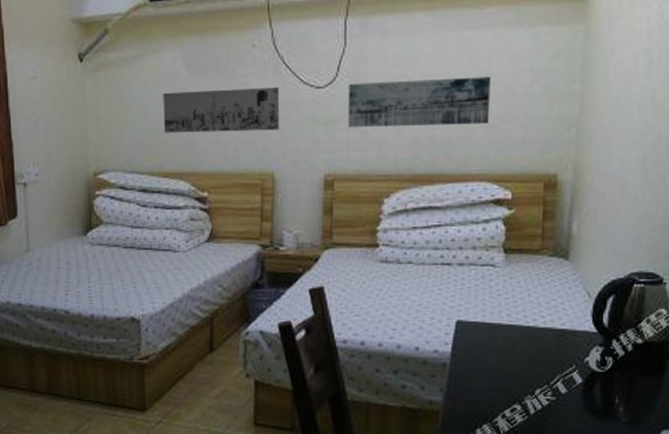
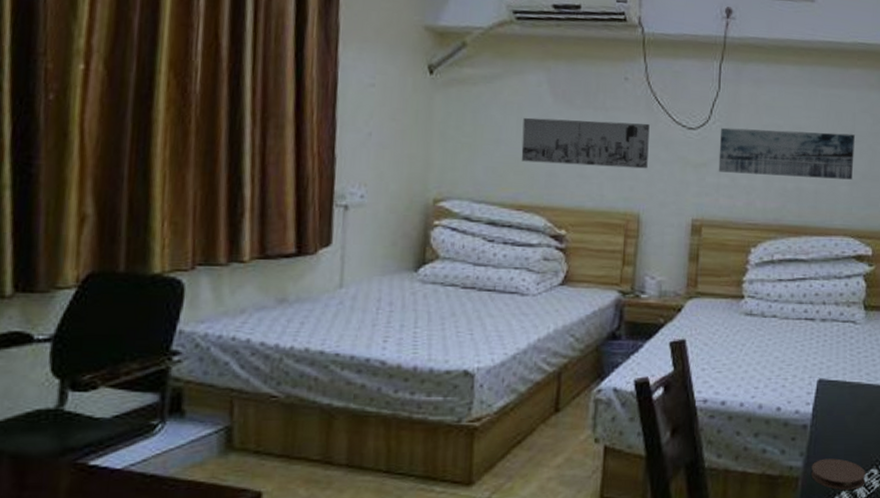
coaster: none [452,394,508,423] -> present [811,458,866,490]

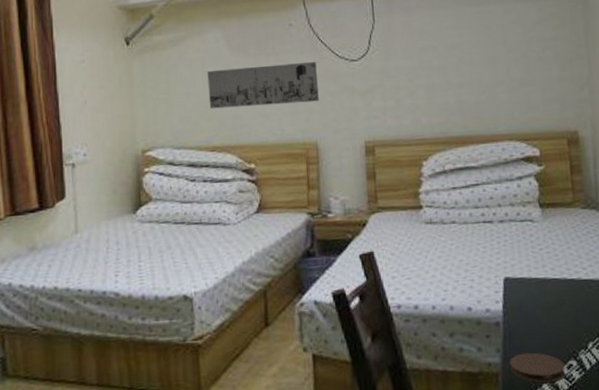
wall art: present [718,127,855,180] -> none [380,45,510,96]

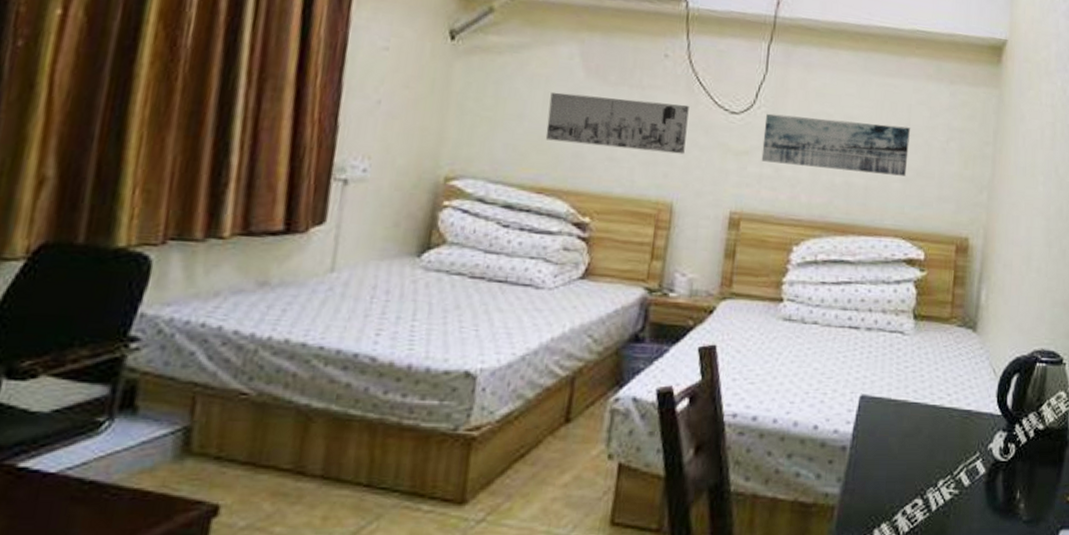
wall art: none [380,45,510,96] -> present [761,113,910,176]
coaster: present [509,352,566,383] -> none [849,485,909,522]

